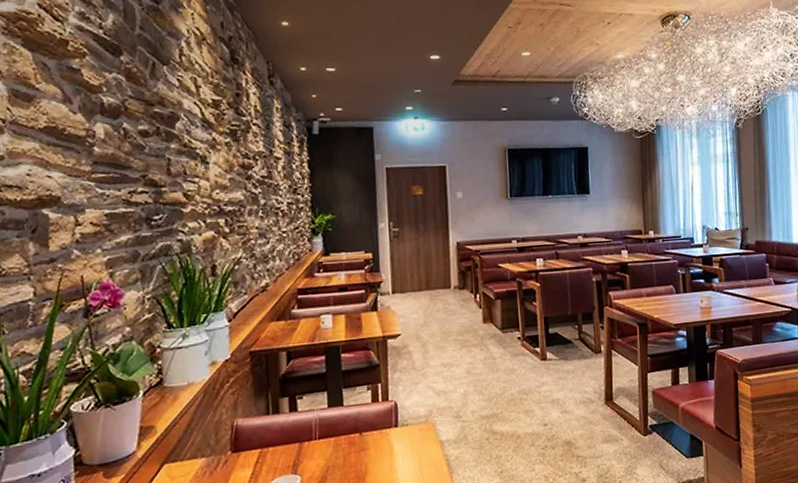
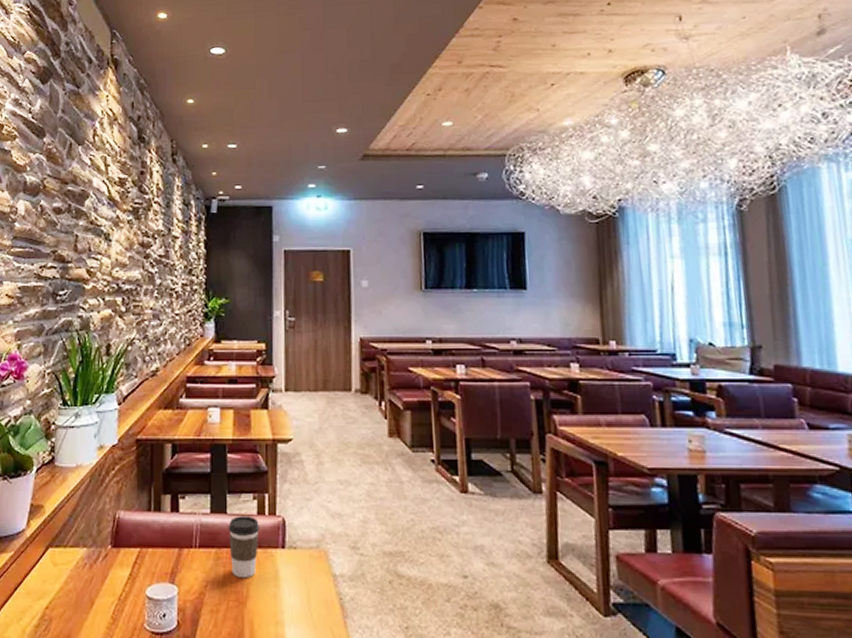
coffee cup: none [346,405,374,459] -> present [228,516,259,579]

